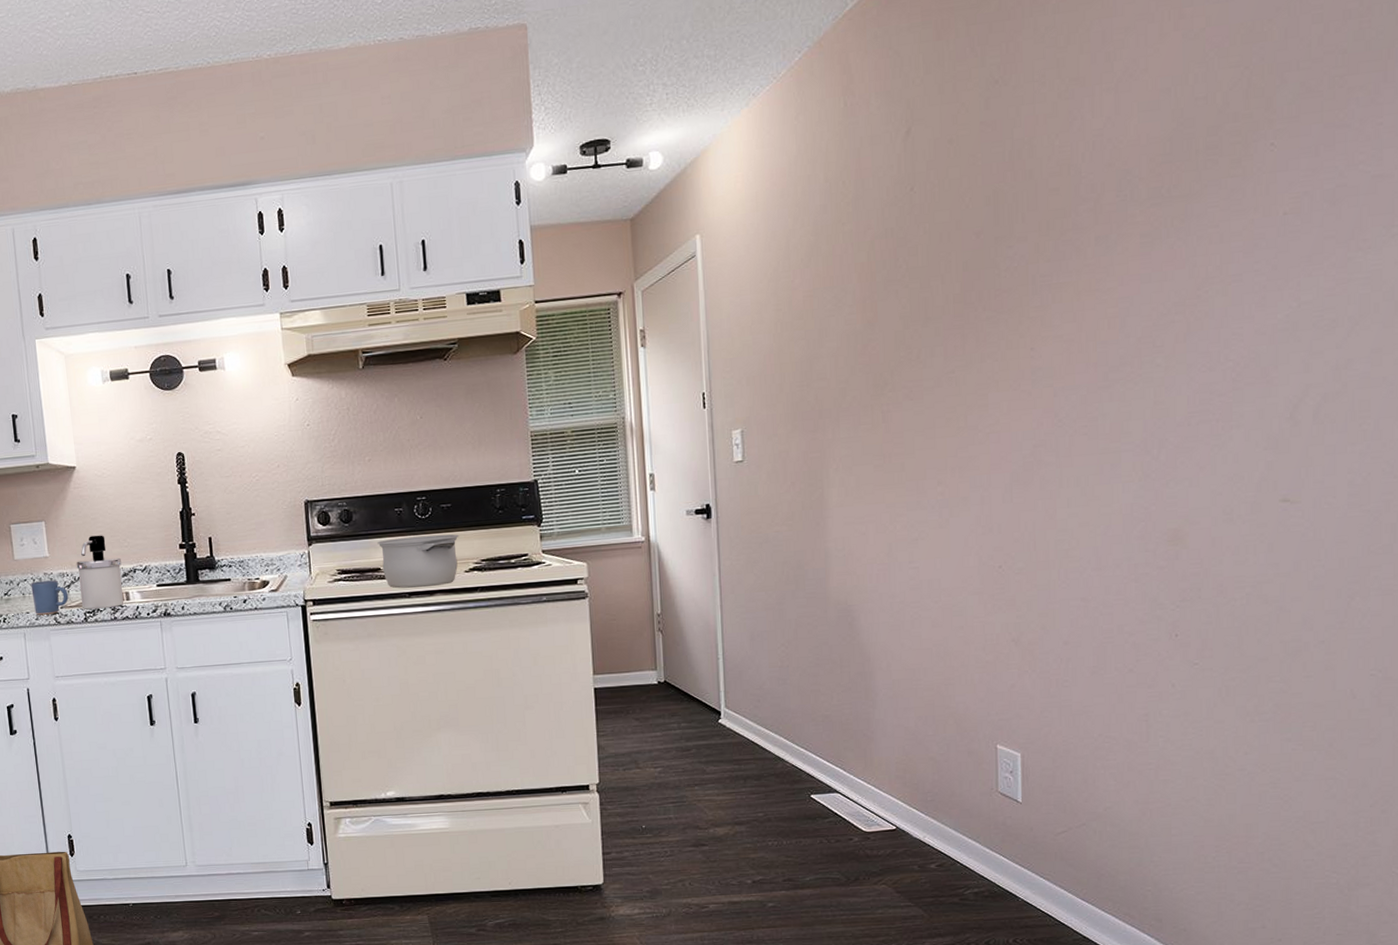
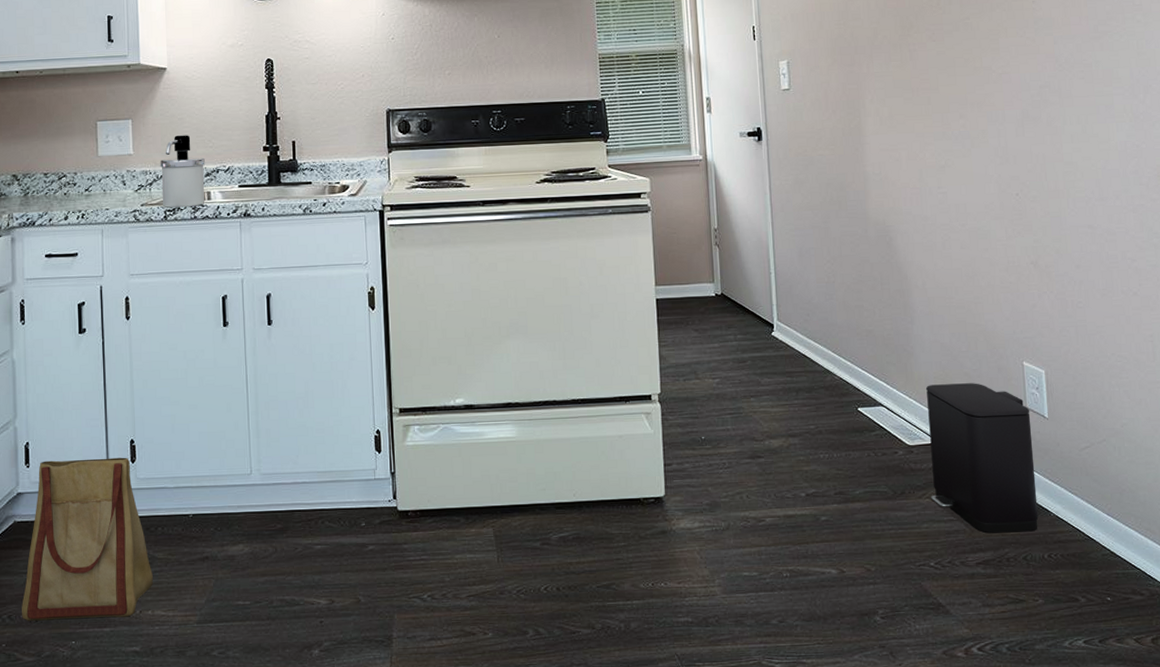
mug: present [31,580,69,615] -> none [113,177,150,212]
cooking pot: present [377,534,459,589] -> none [454,146,531,197]
pedal bin: none [886,767,1005,919] -> present [925,383,1039,534]

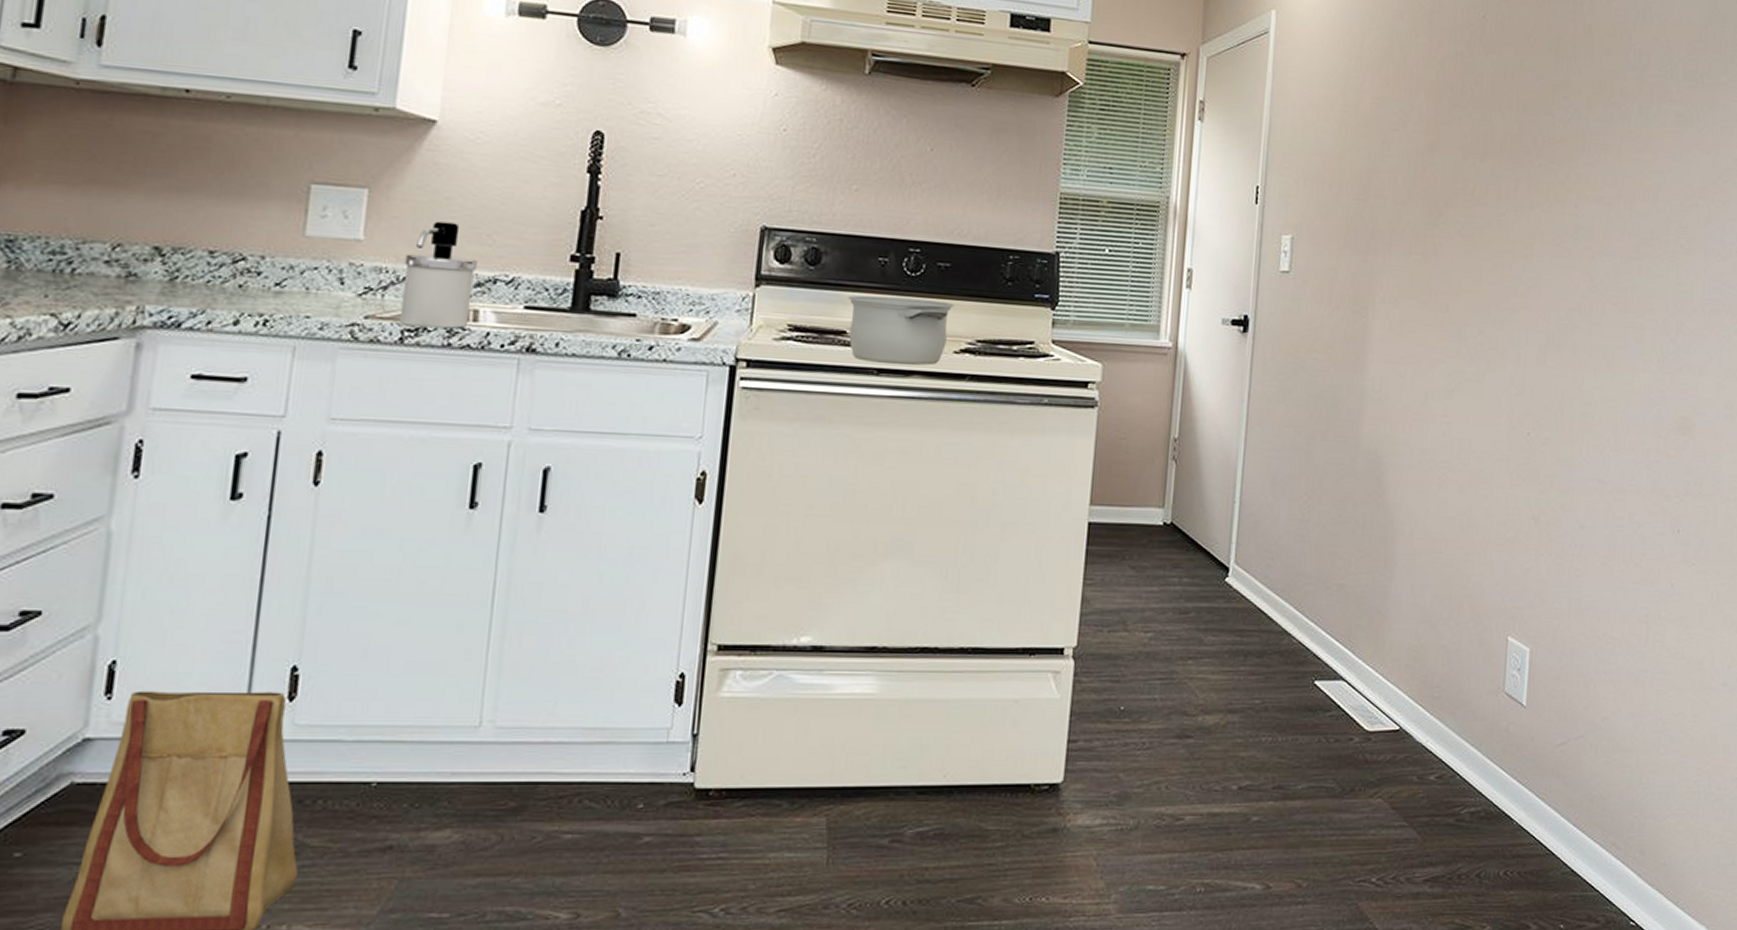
cooking pot: none [454,146,531,197] -> present [848,295,954,366]
pedal bin: present [925,383,1039,534] -> none [1383,657,1508,844]

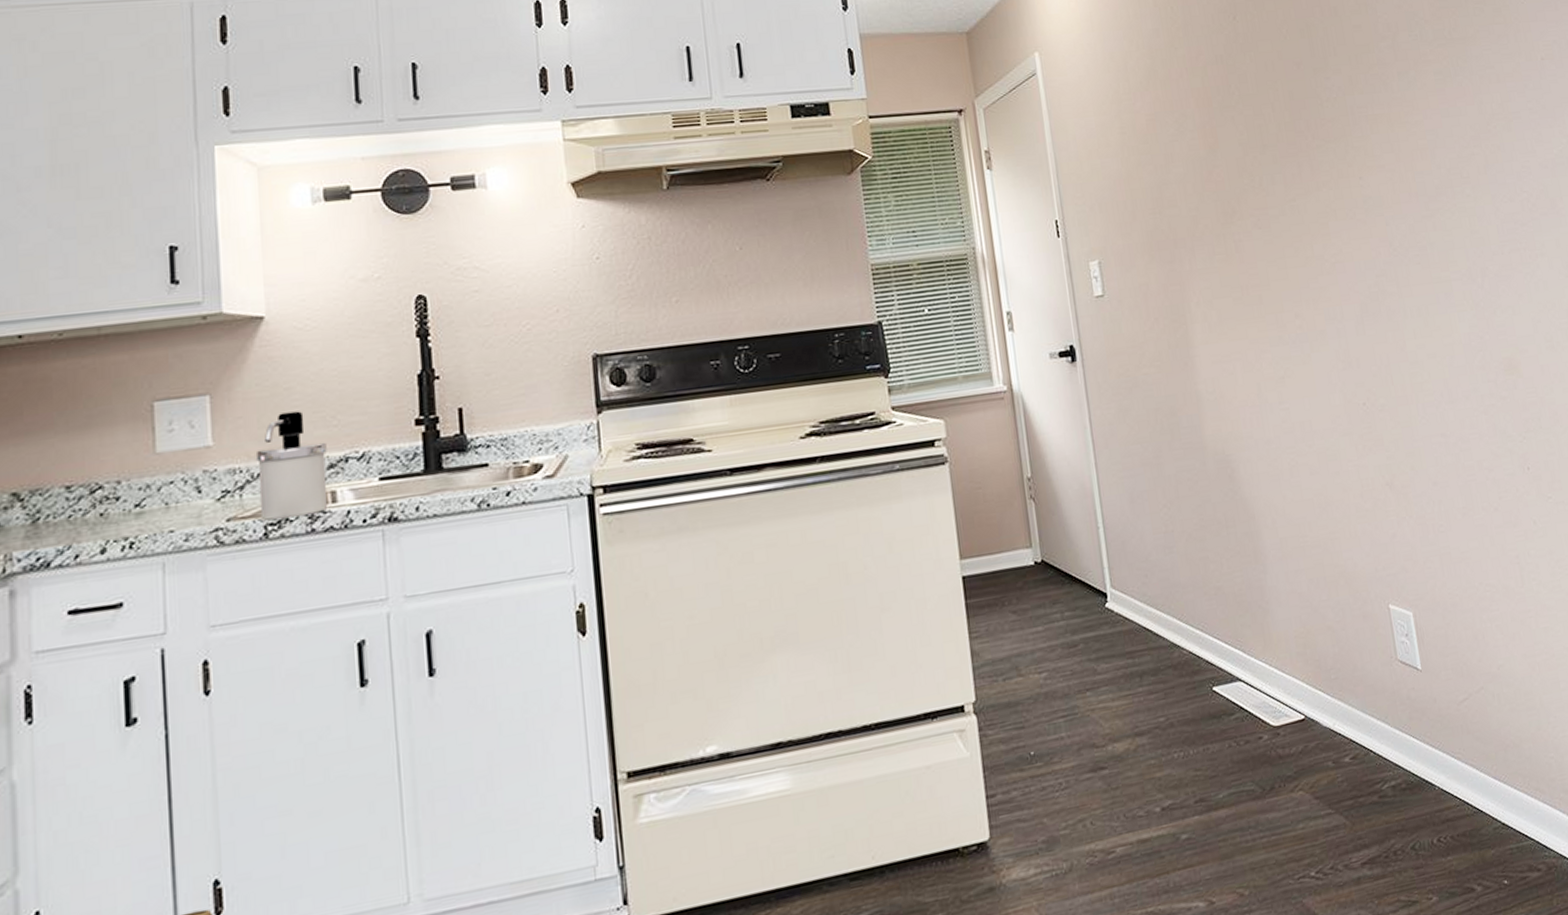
cooking pot: present [848,295,954,366] -> none [688,391,791,465]

